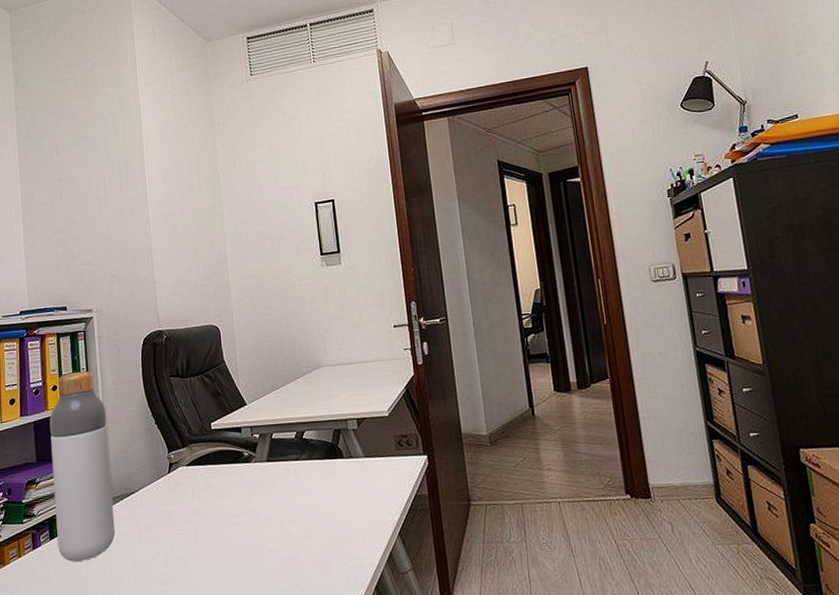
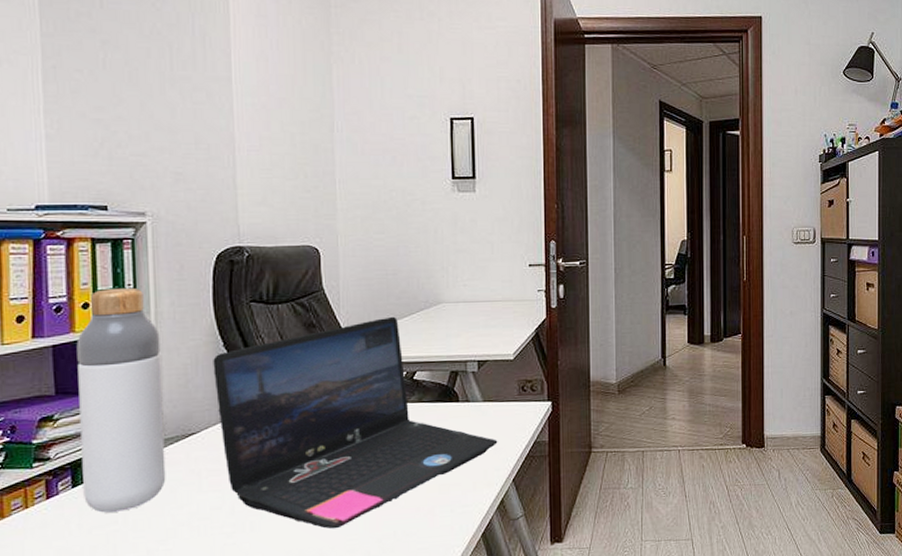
laptop: none [145,382,382,580] -> present [213,316,498,529]

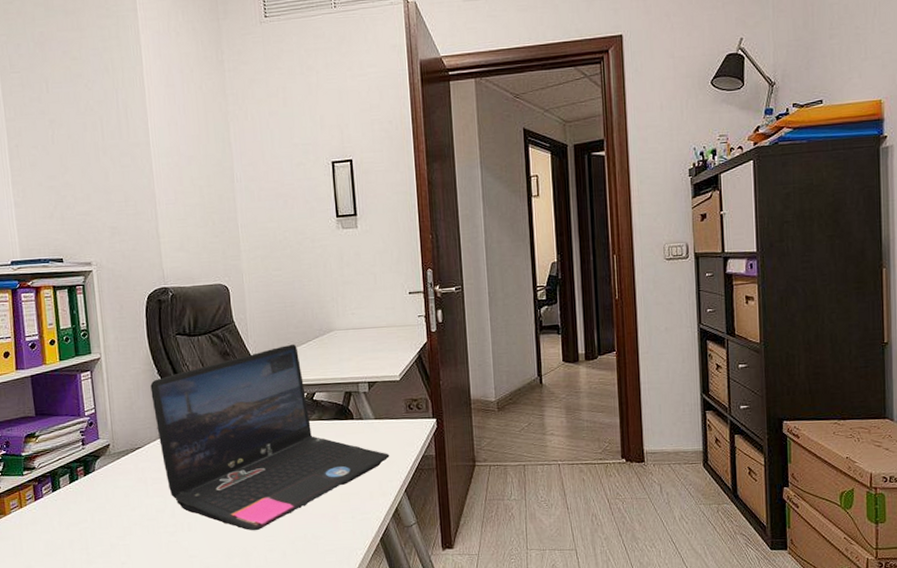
bottle: present [76,287,166,513] -> none [48,326,121,513]

